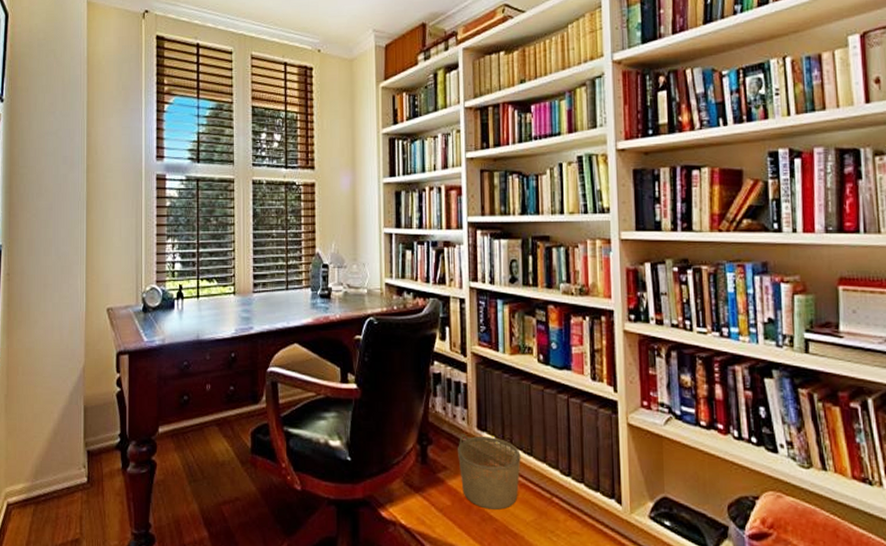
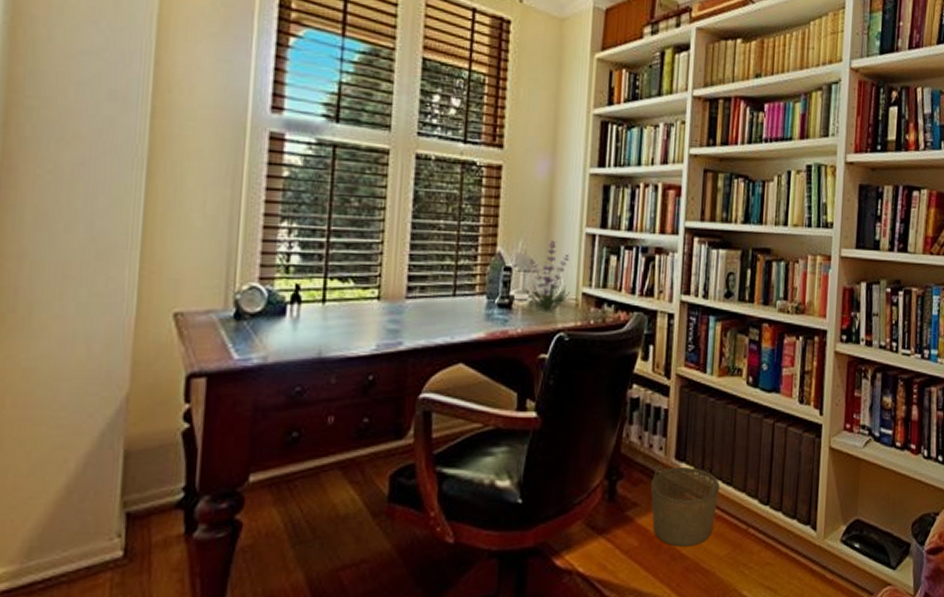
plant: none [341,240,375,300] -> present [527,240,570,312]

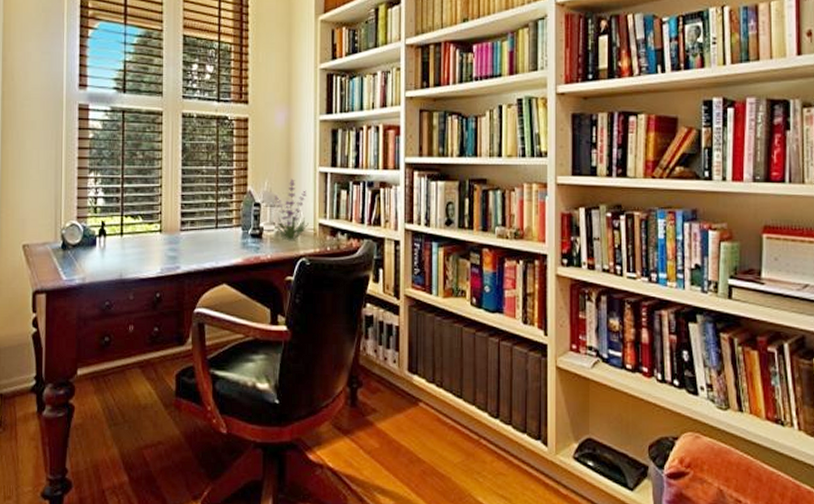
basket: present [651,465,720,547] -> none [388,376,451,452]

